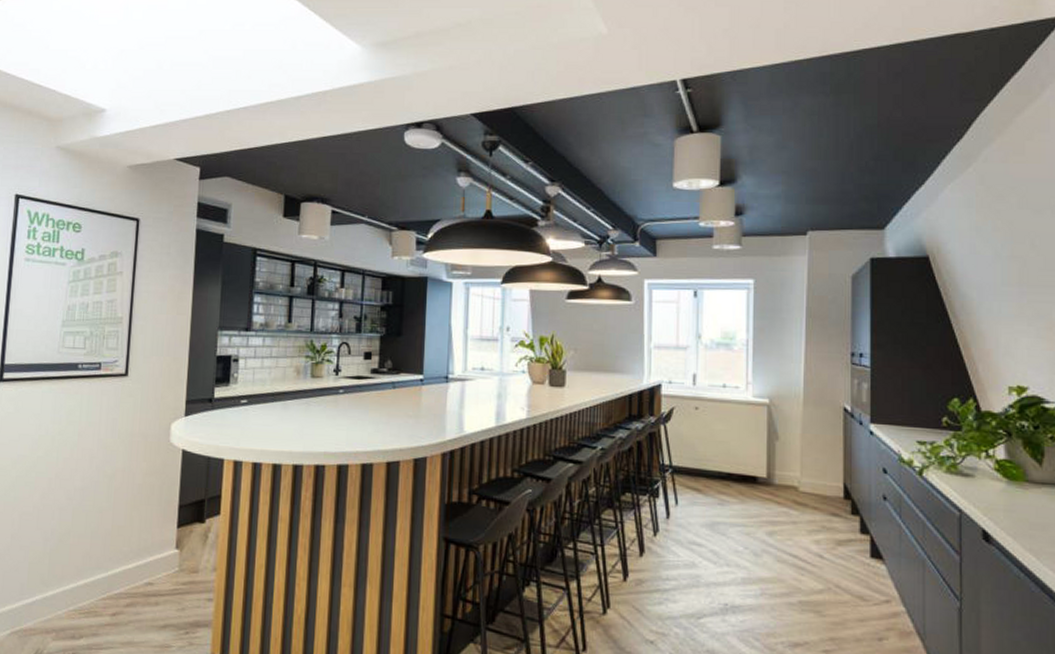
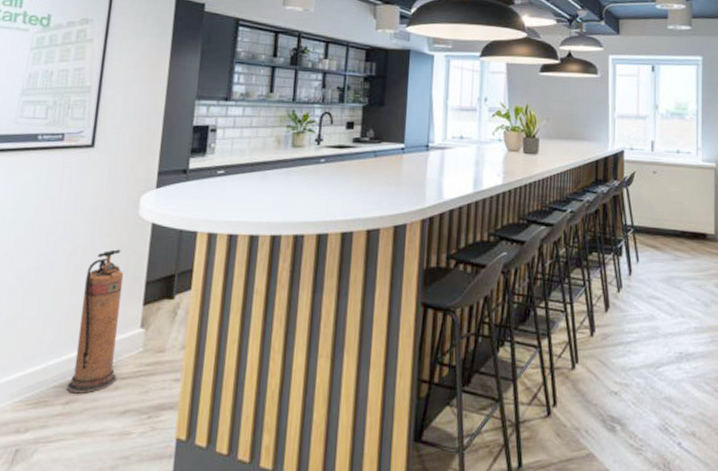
fire extinguisher: none [112,473,159,607] -> present [66,249,124,394]

